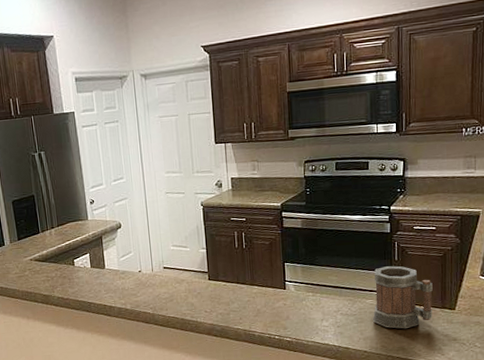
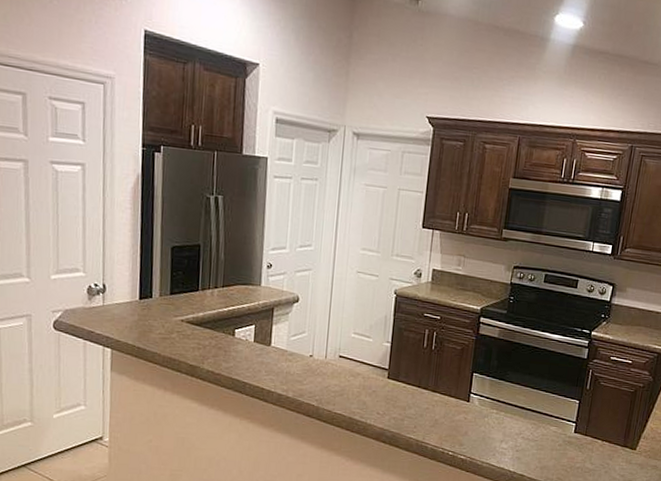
mug: present [373,266,433,329] -> none [553,394,619,463]

